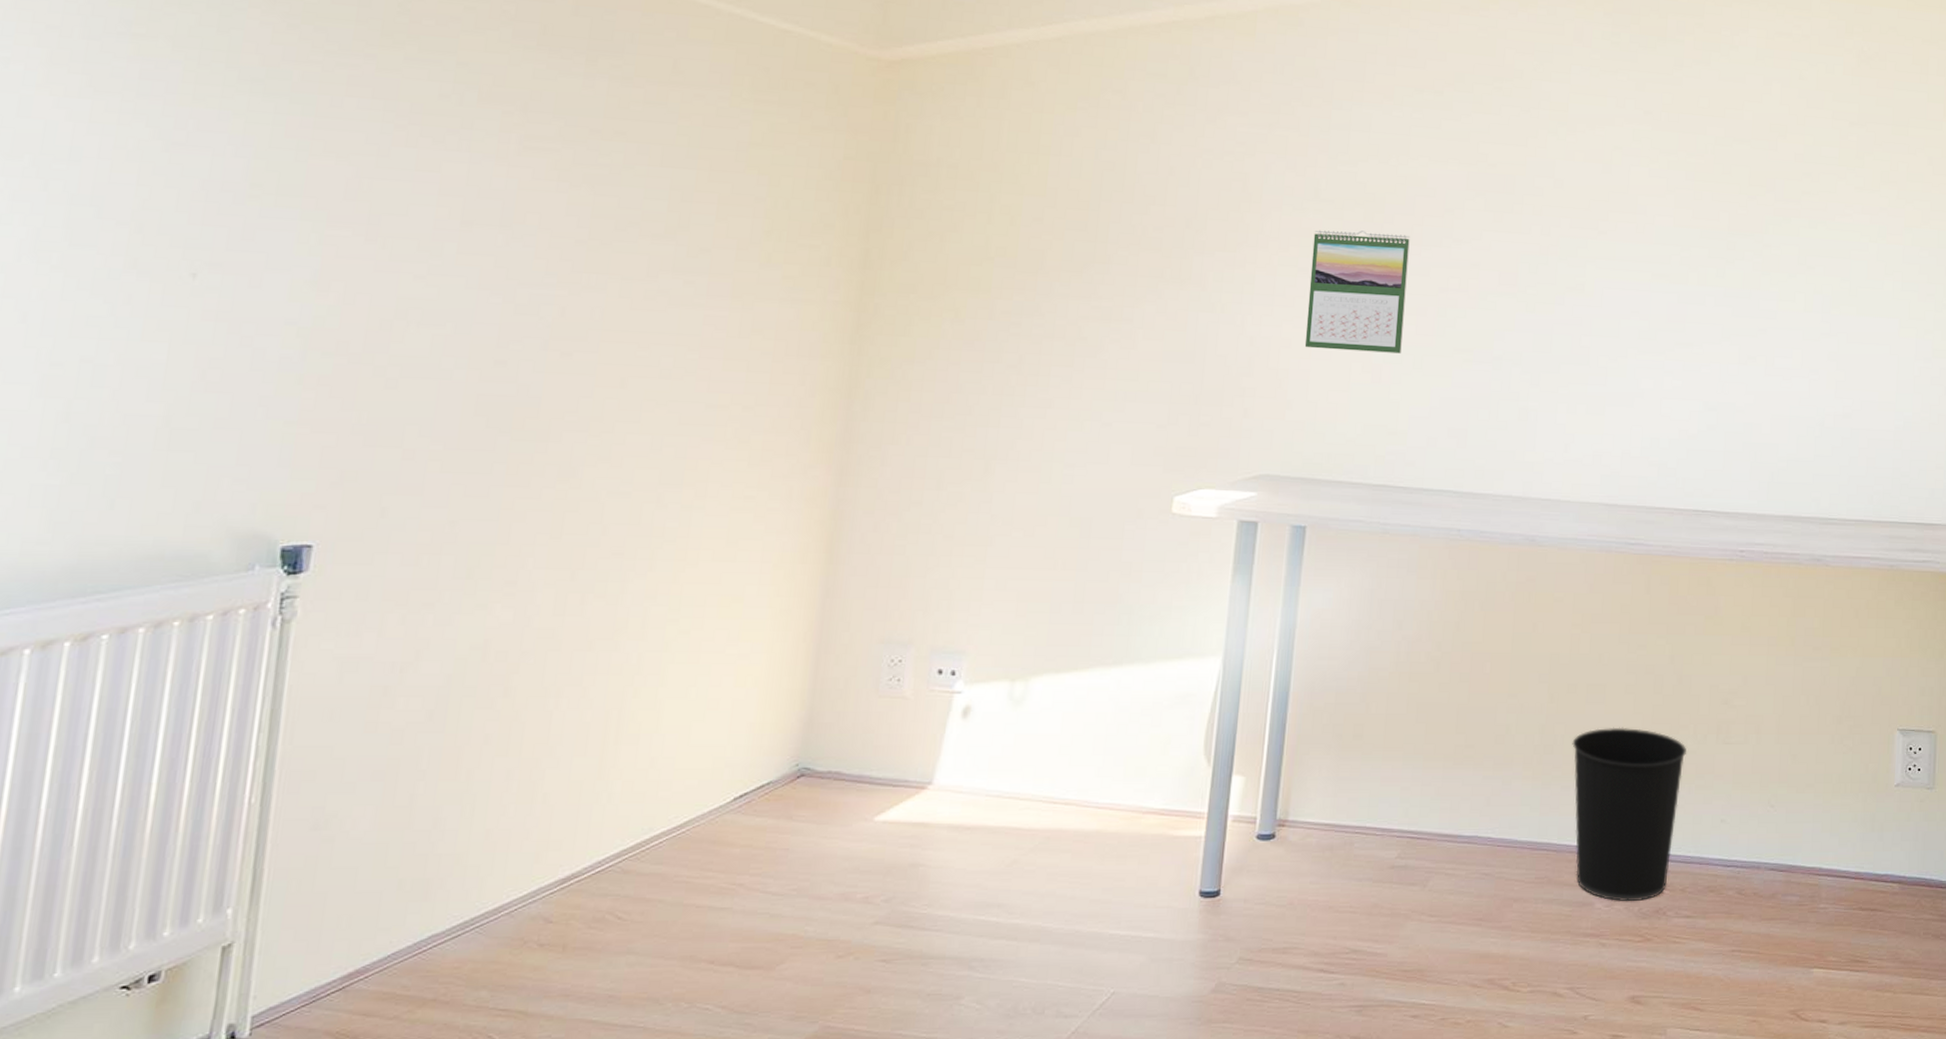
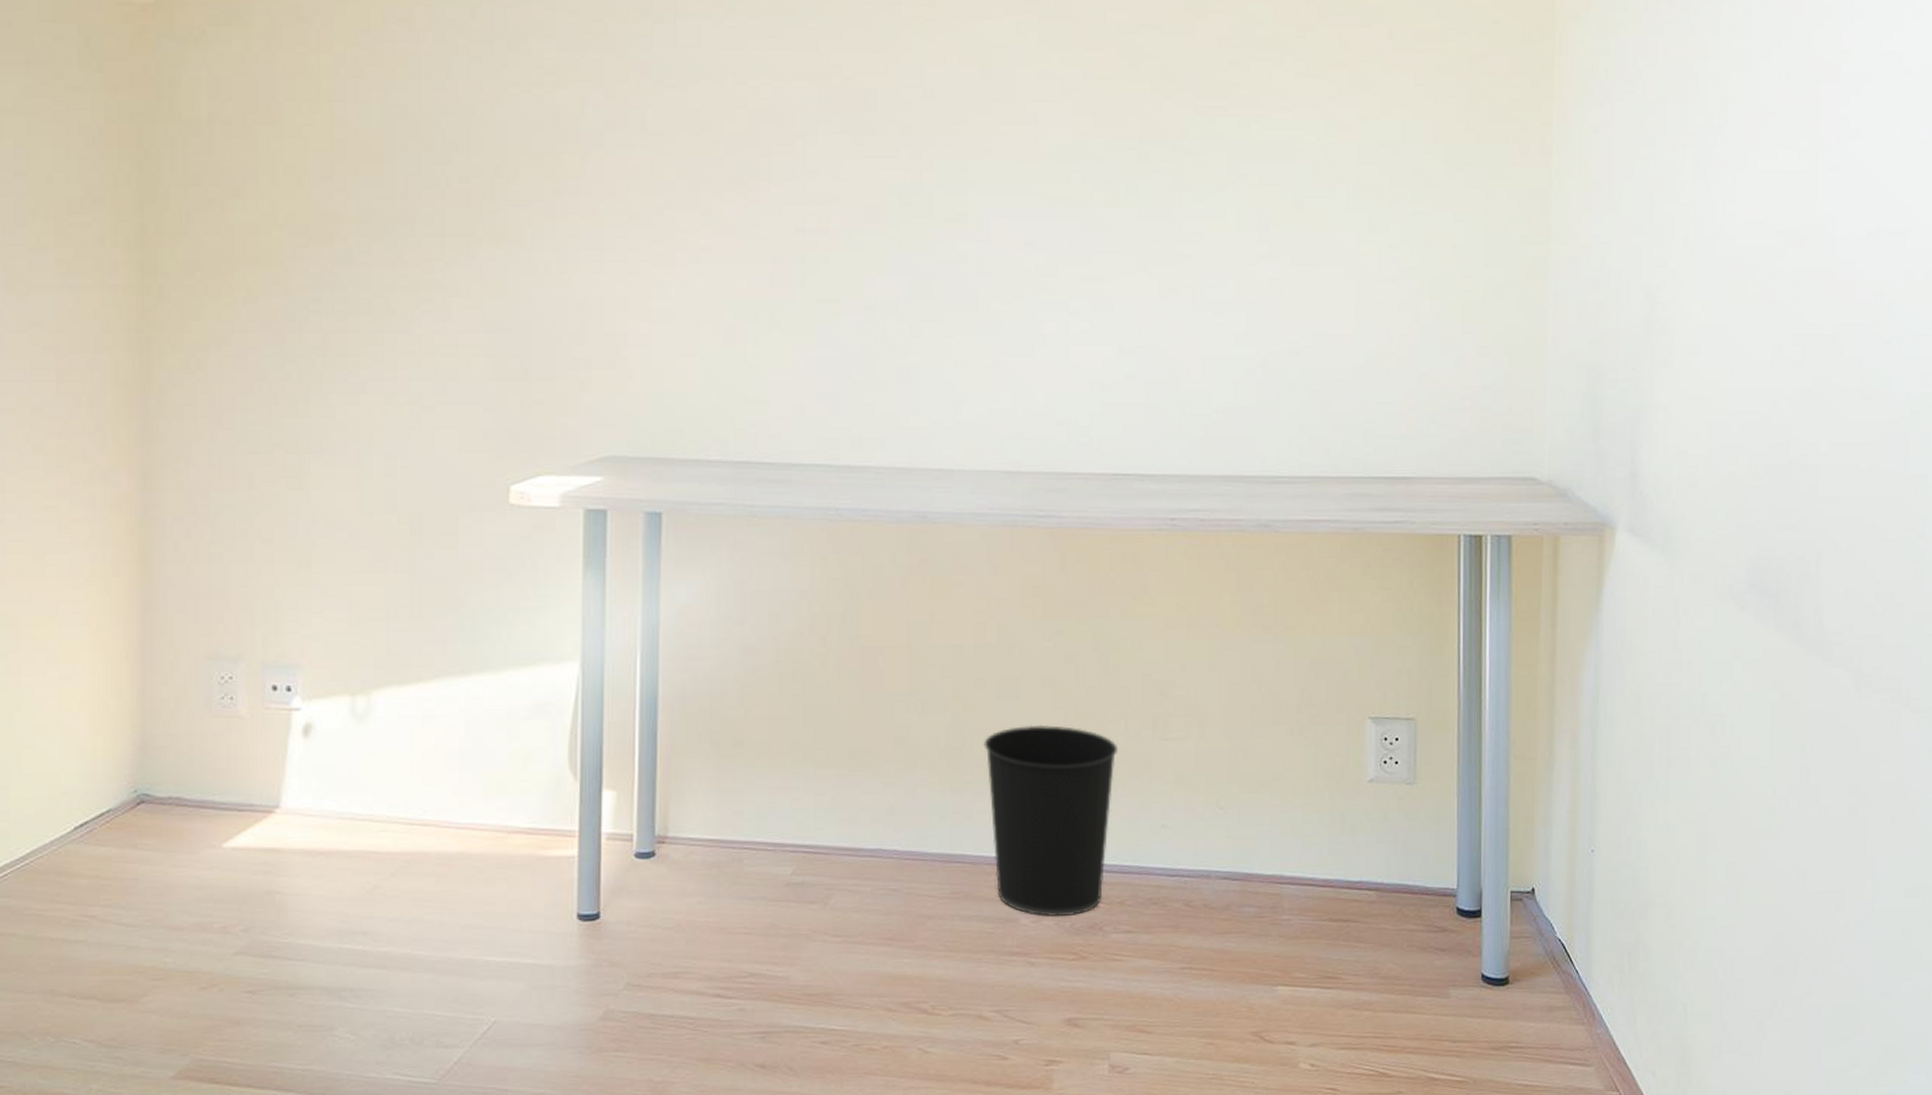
calendar: present [1304,230,1410,354] -> none [643,166,756,309]

